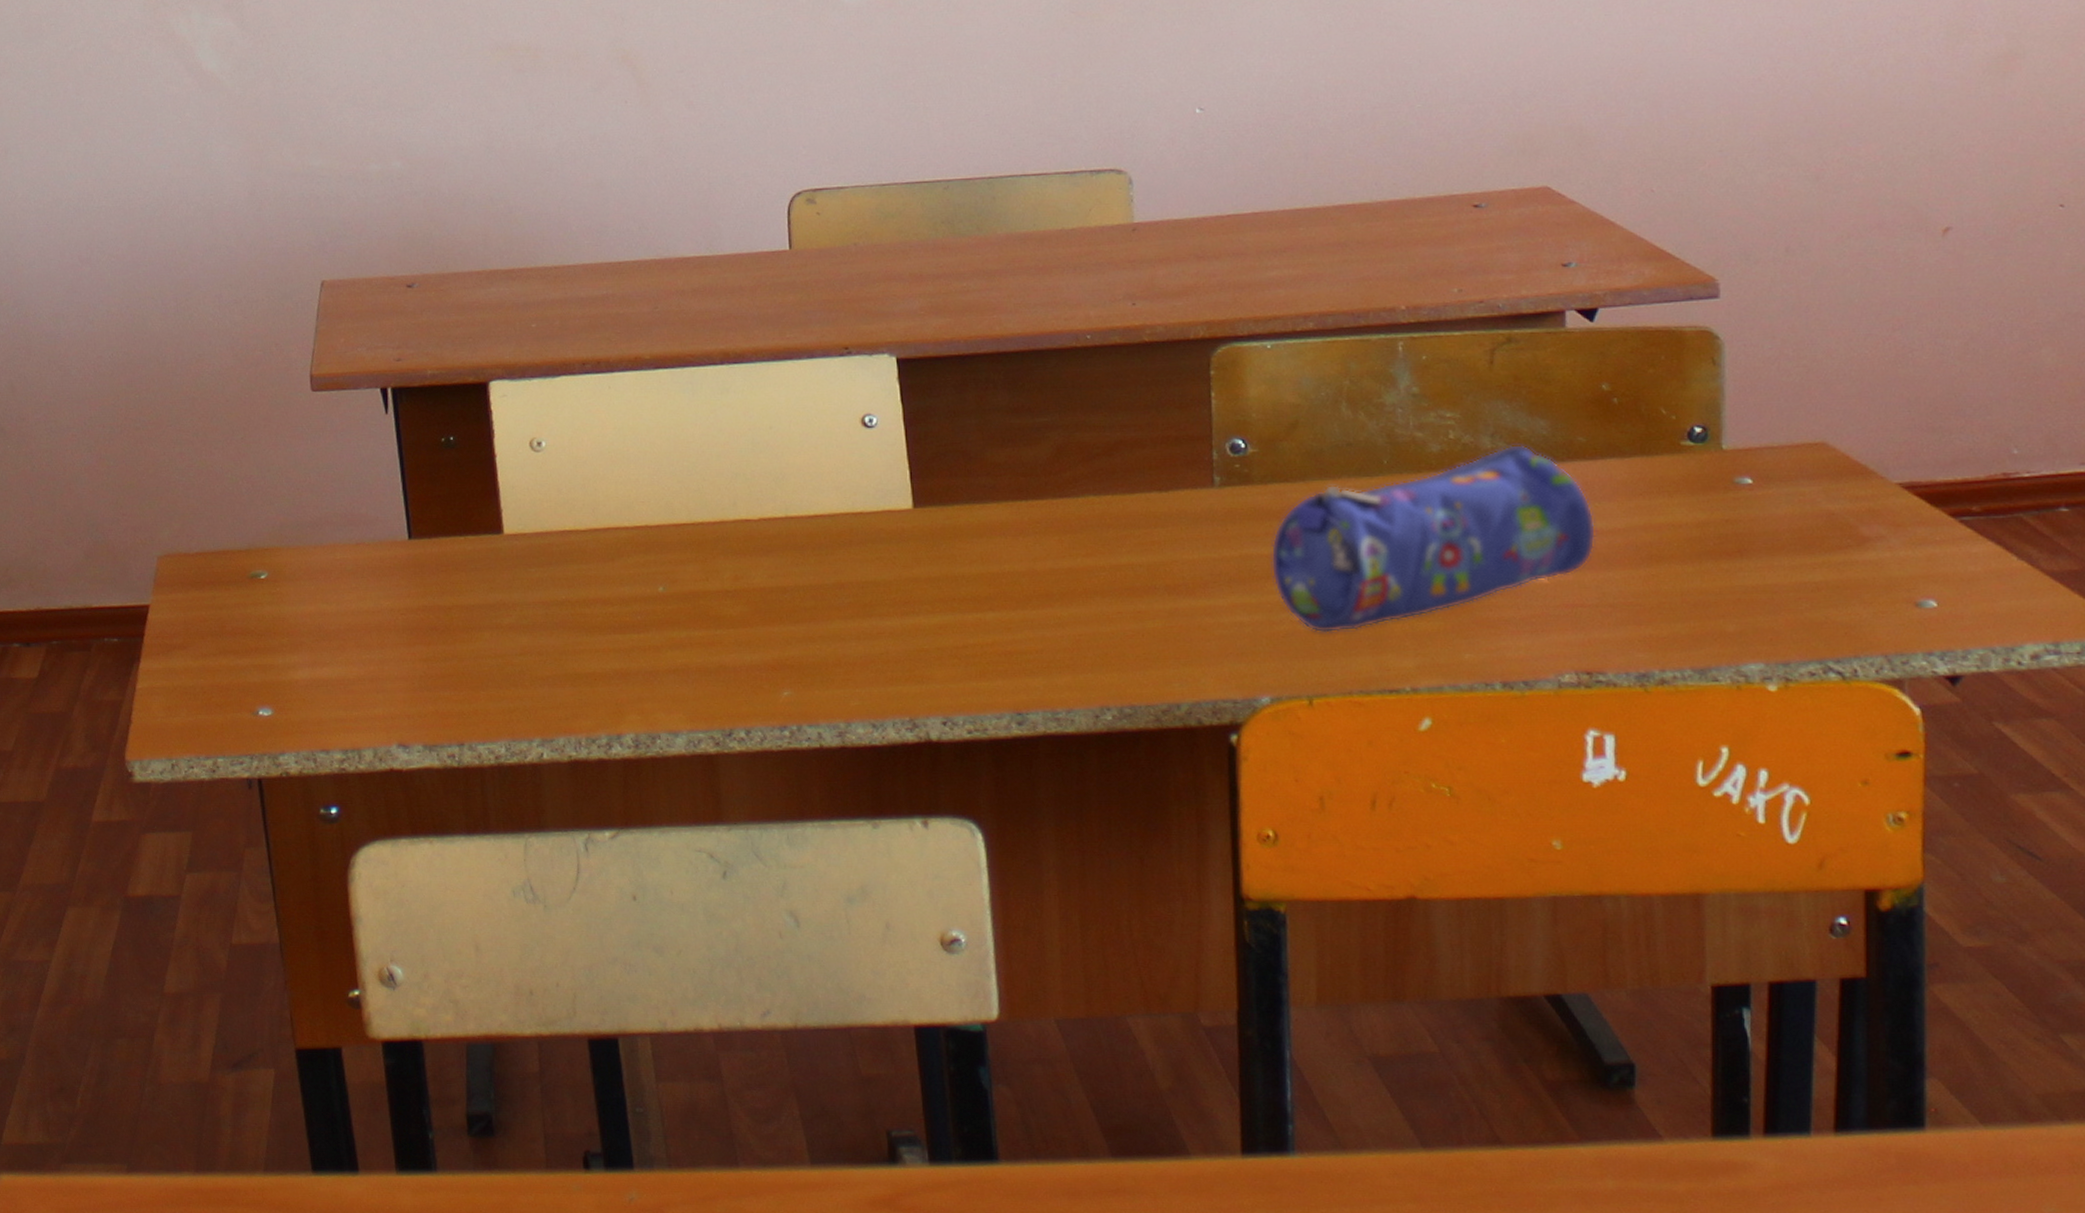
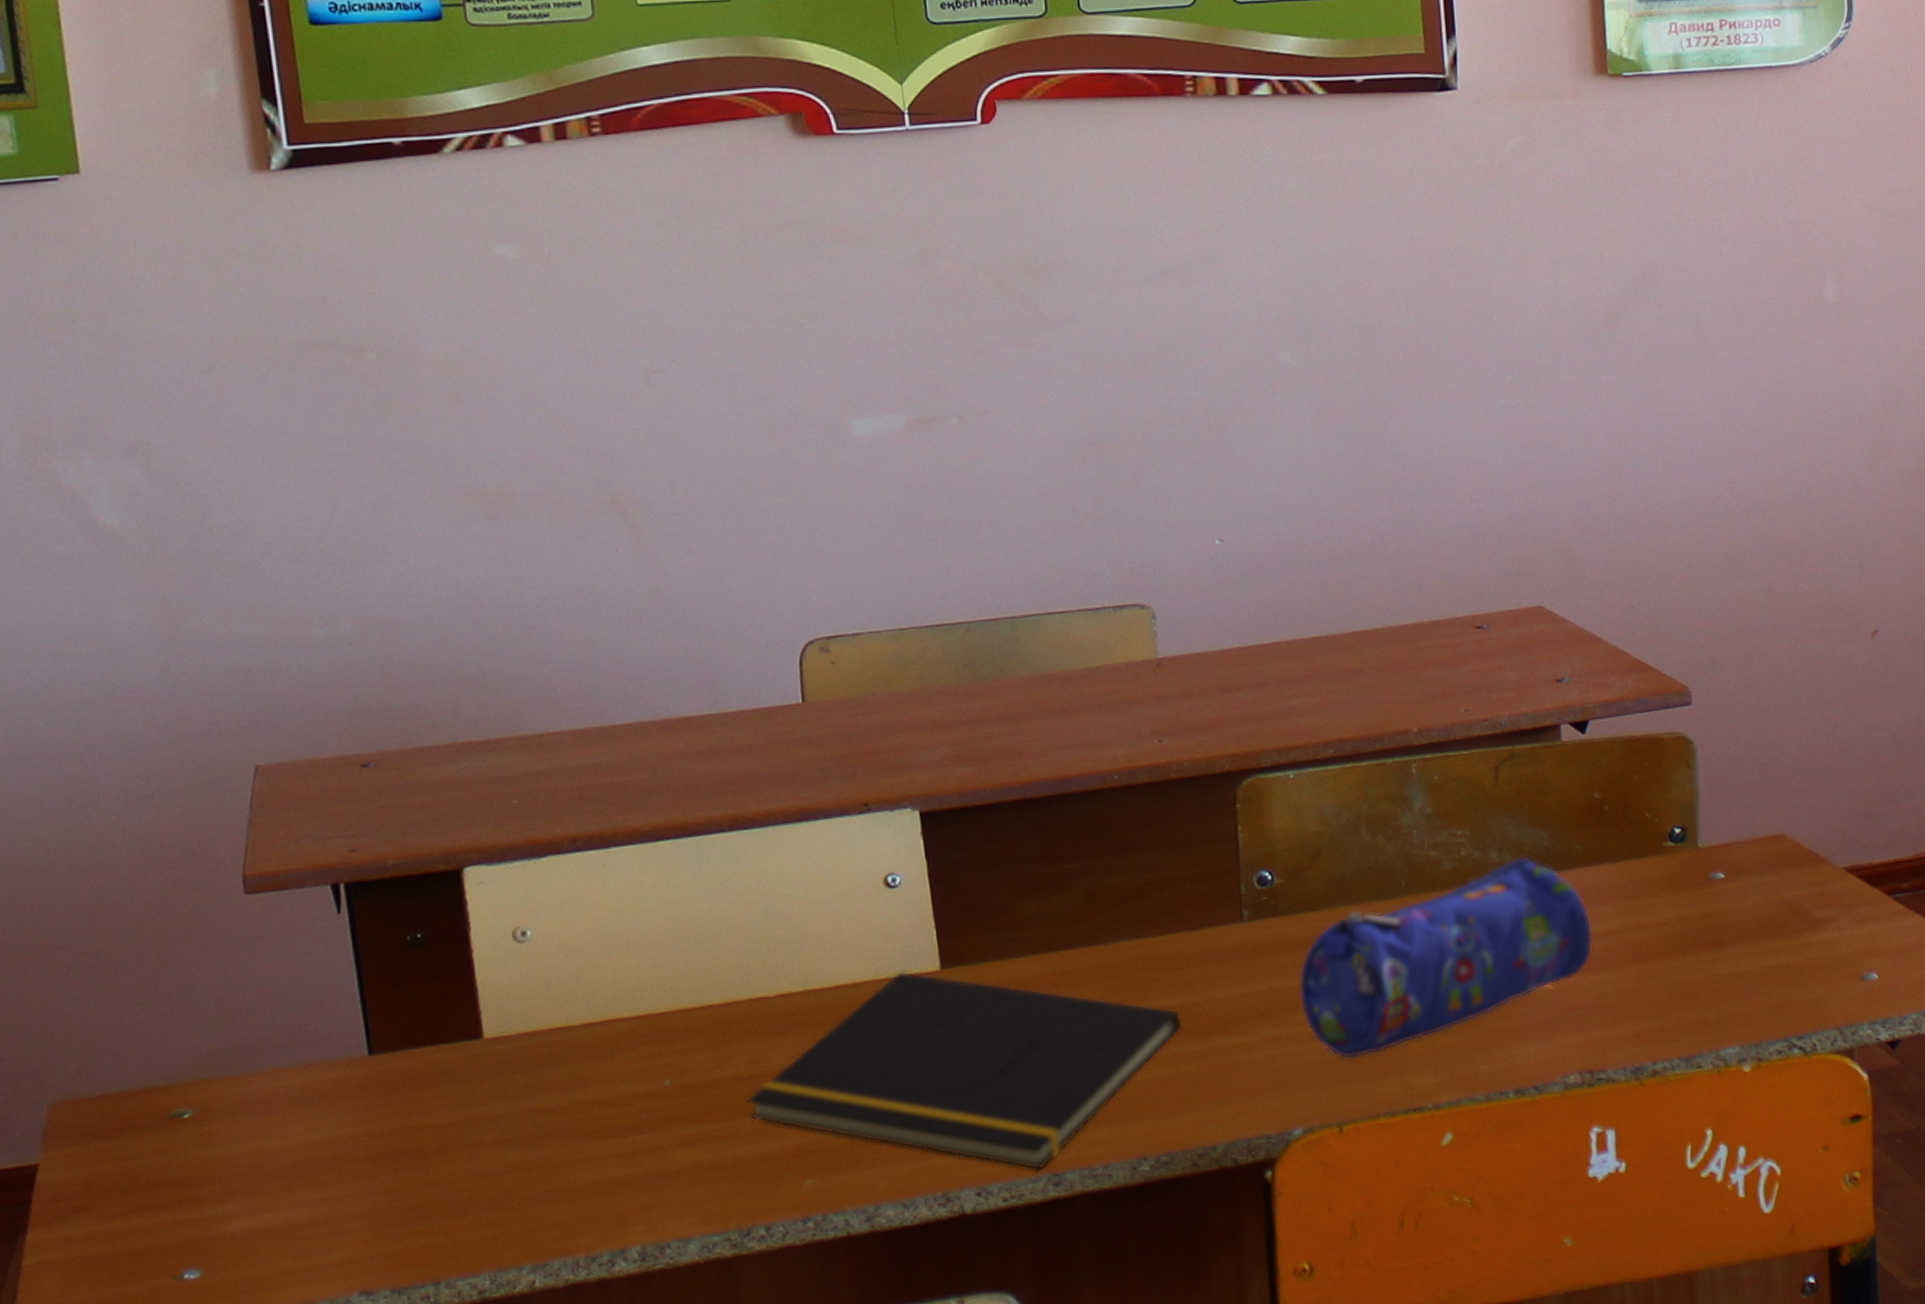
notepad: none [730,507,1150,709] -> present [746,971,1184,1171]

